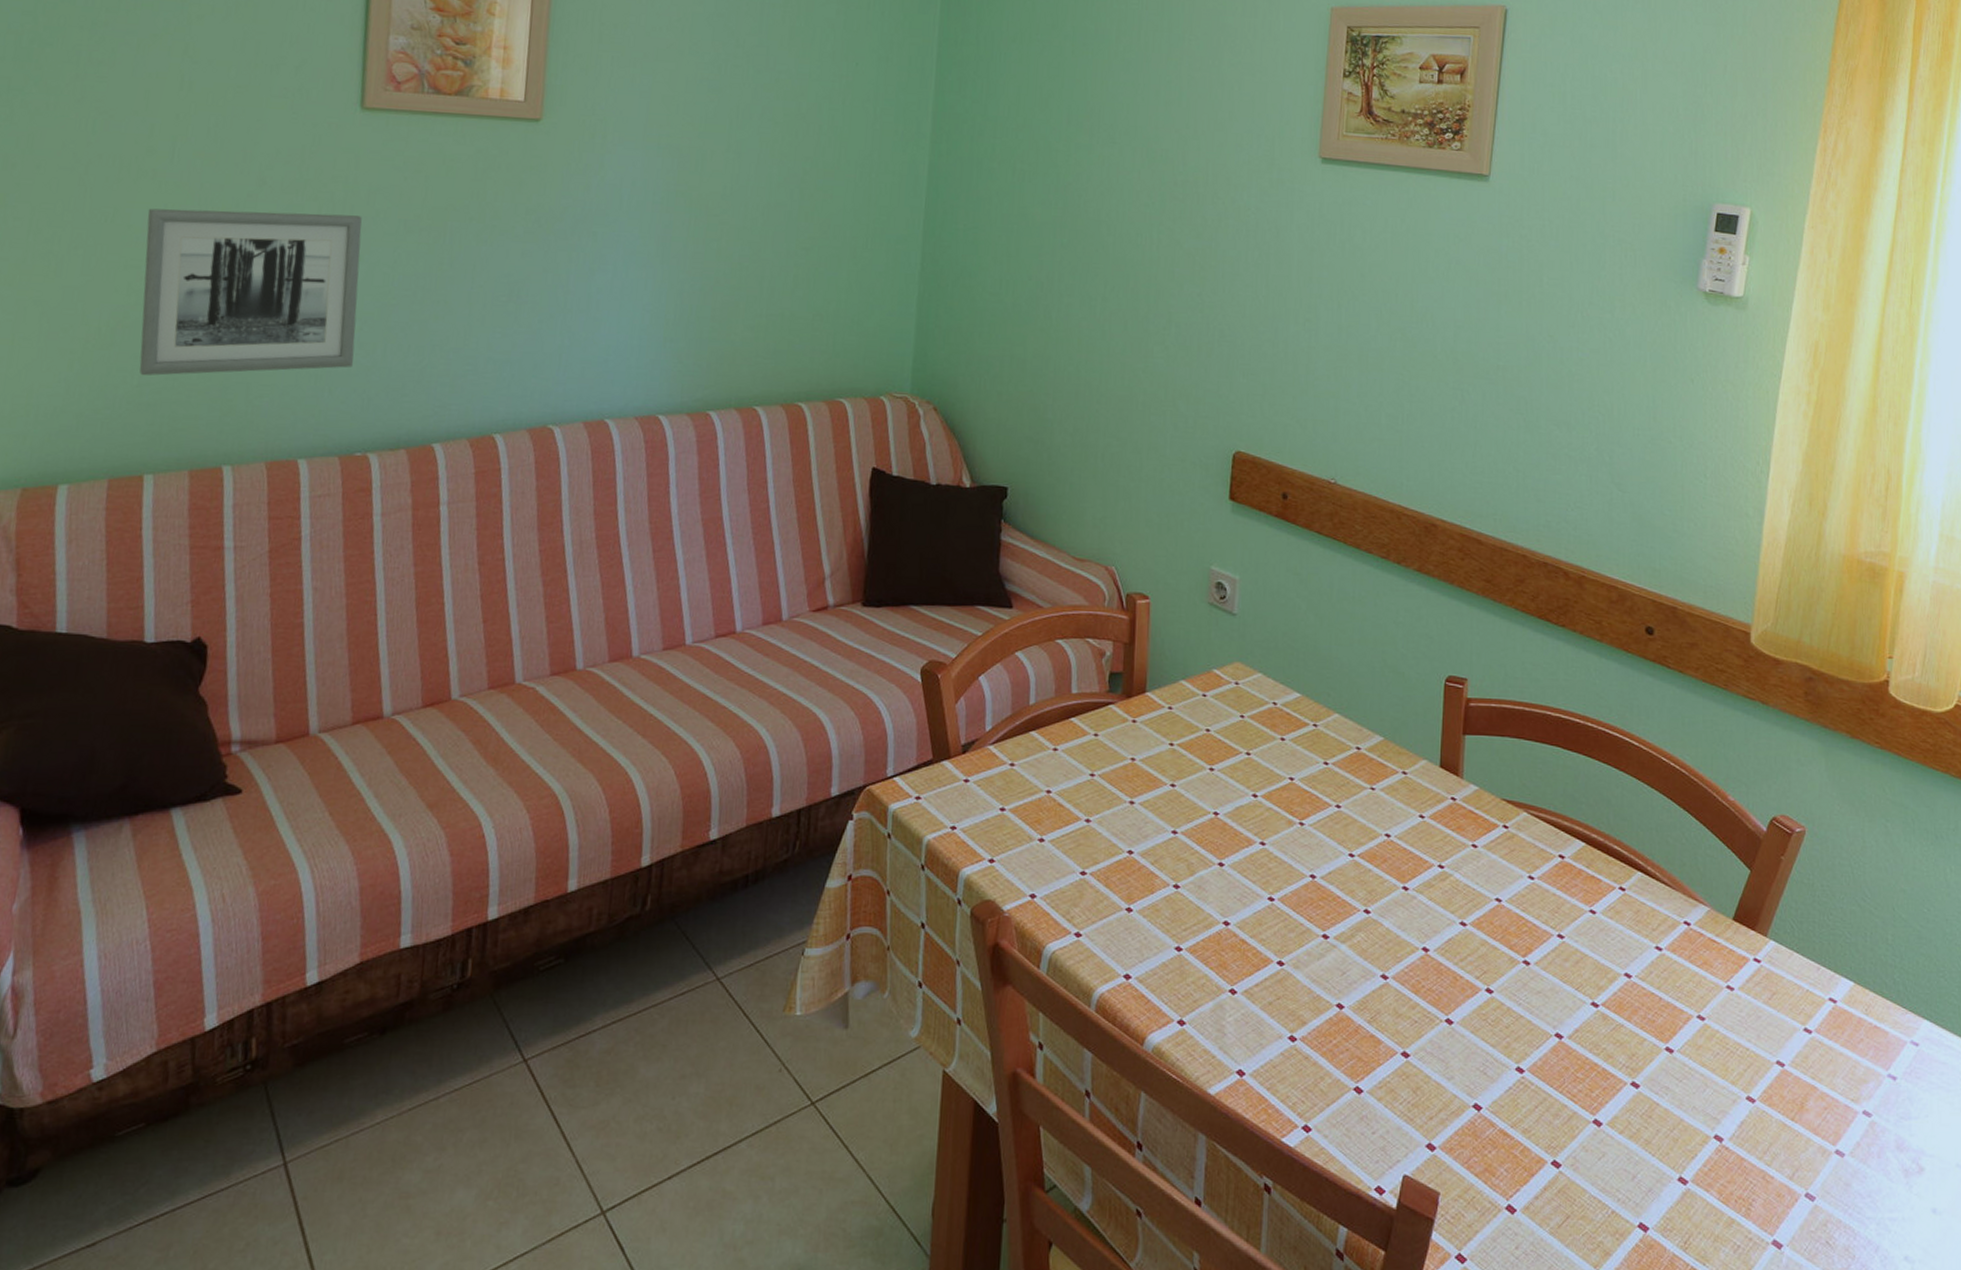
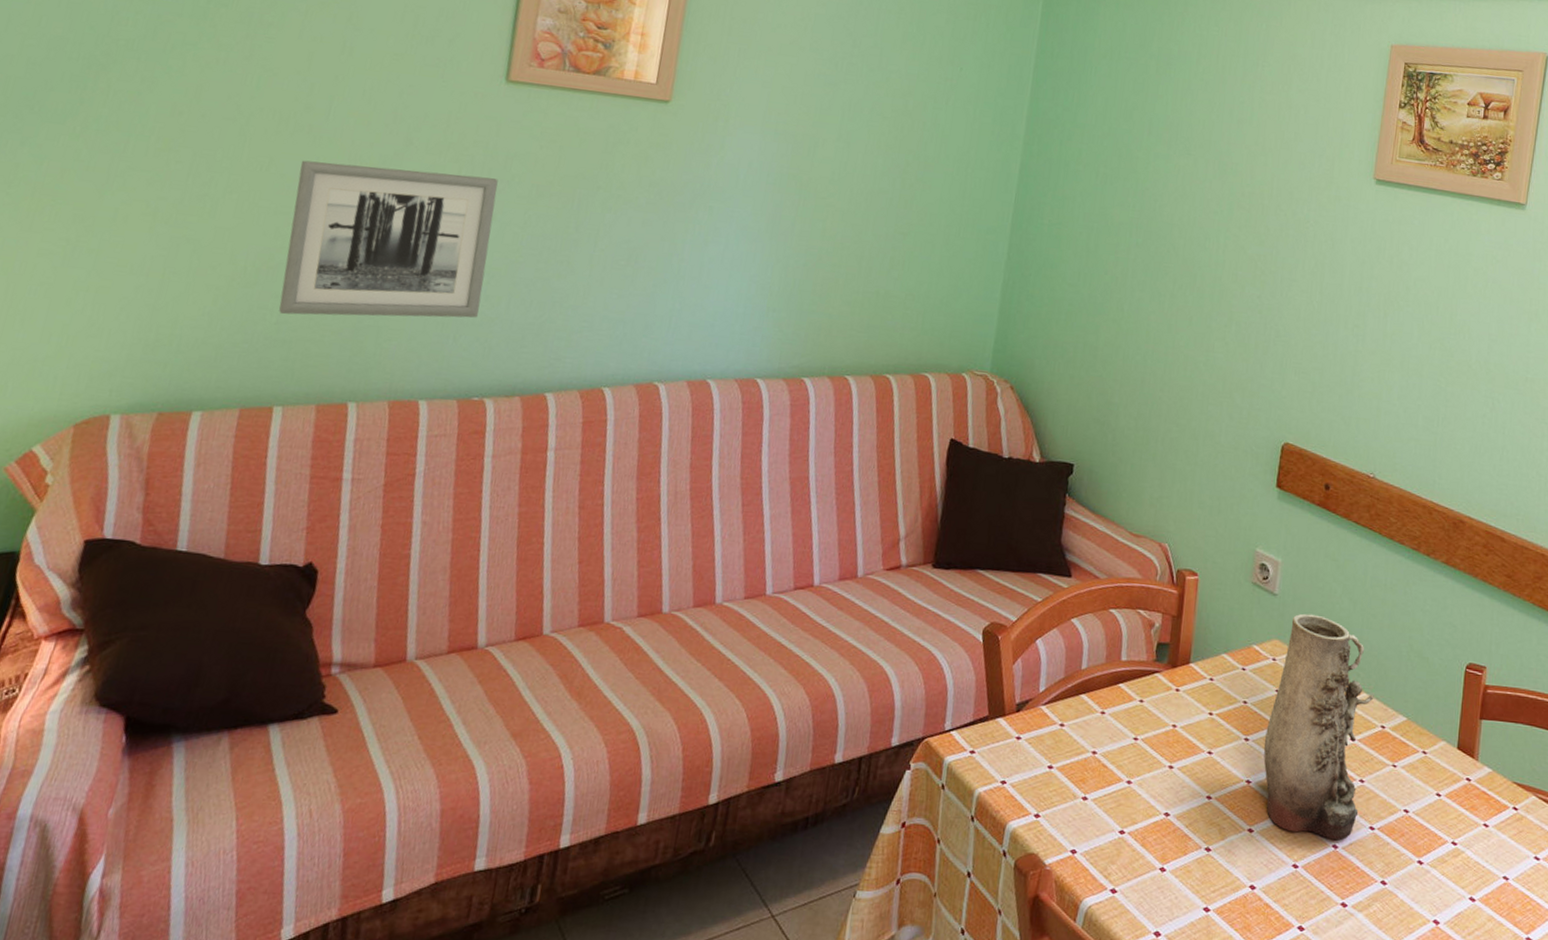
vase: none [1230,633,1347,870] -> present [1263,613,1374,840]

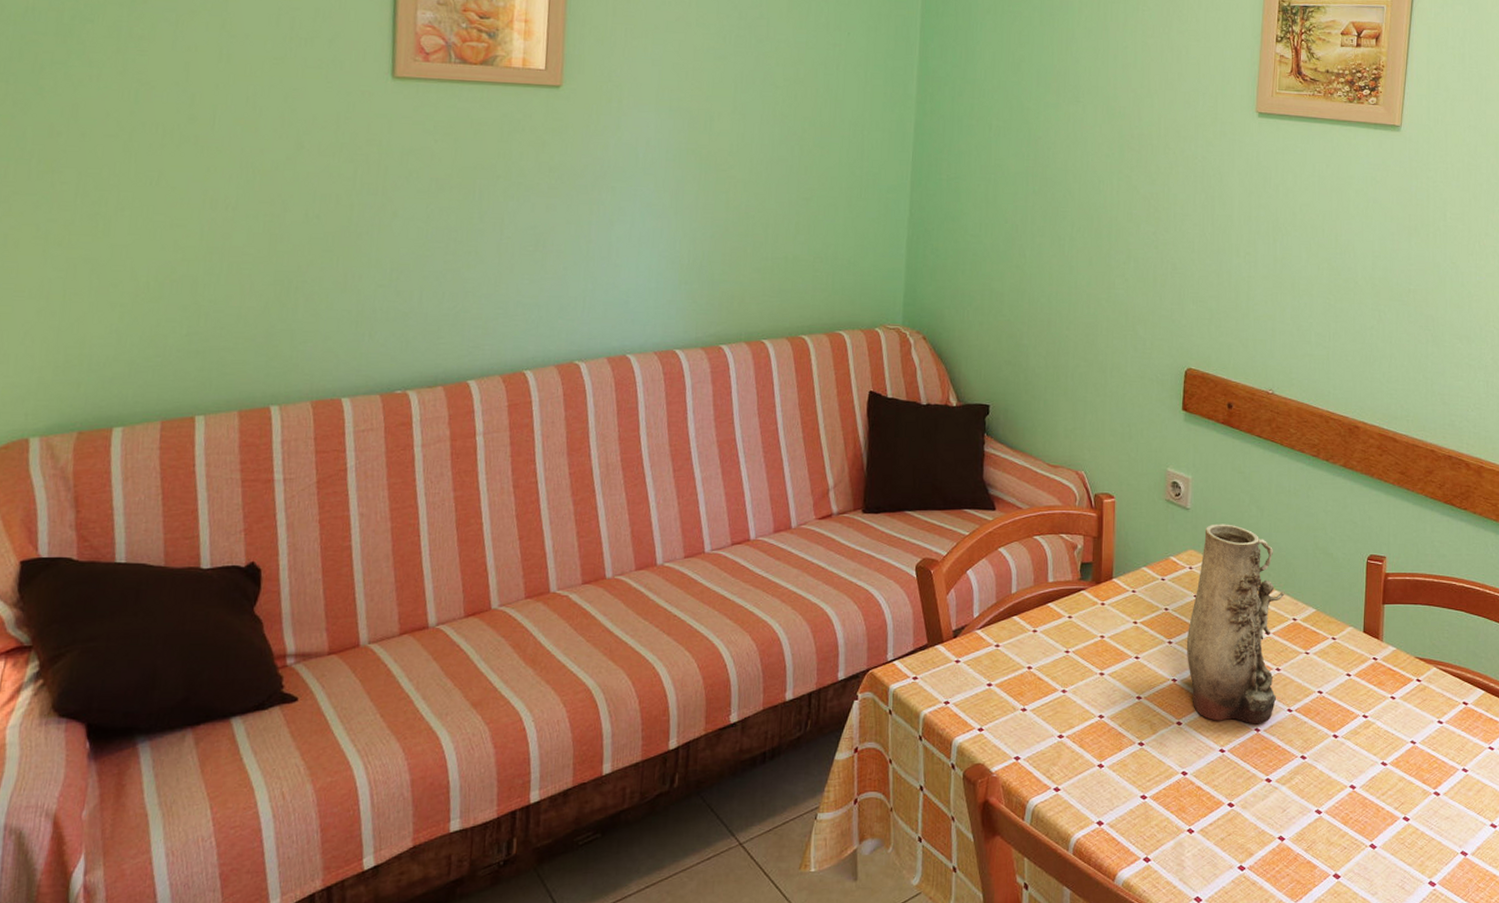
wall art: present [279,160,498,318] -> none [187,172,396,326]

